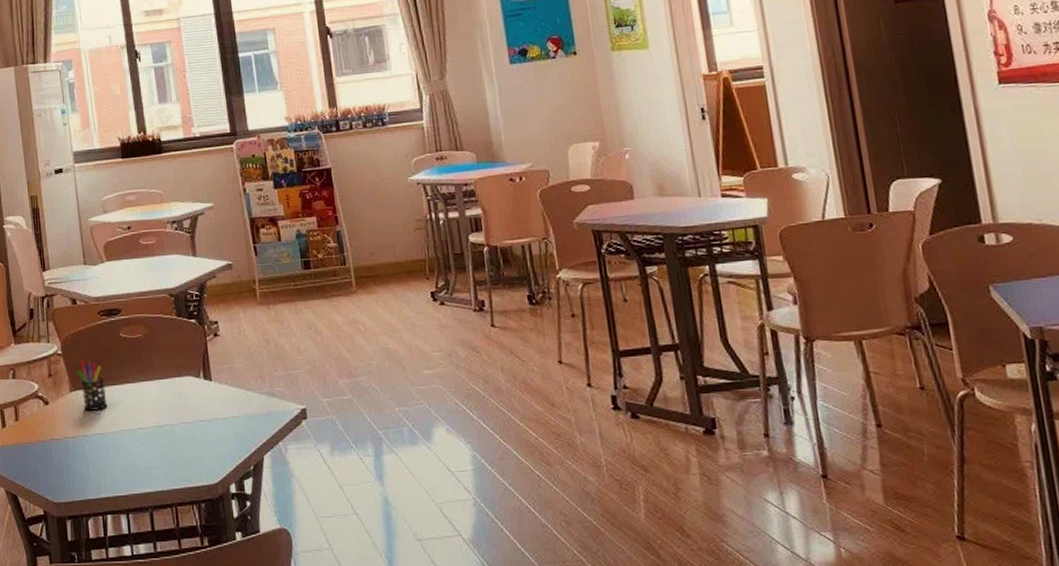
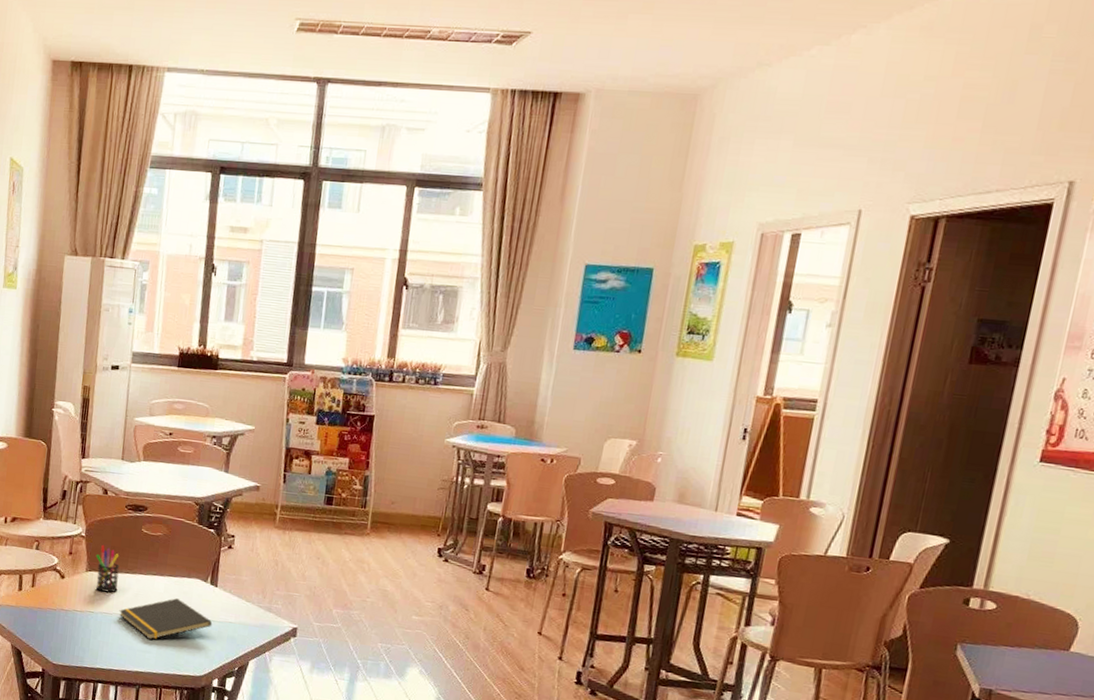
notepad: none [113,402,216,453] -> present [119,598,213,640]

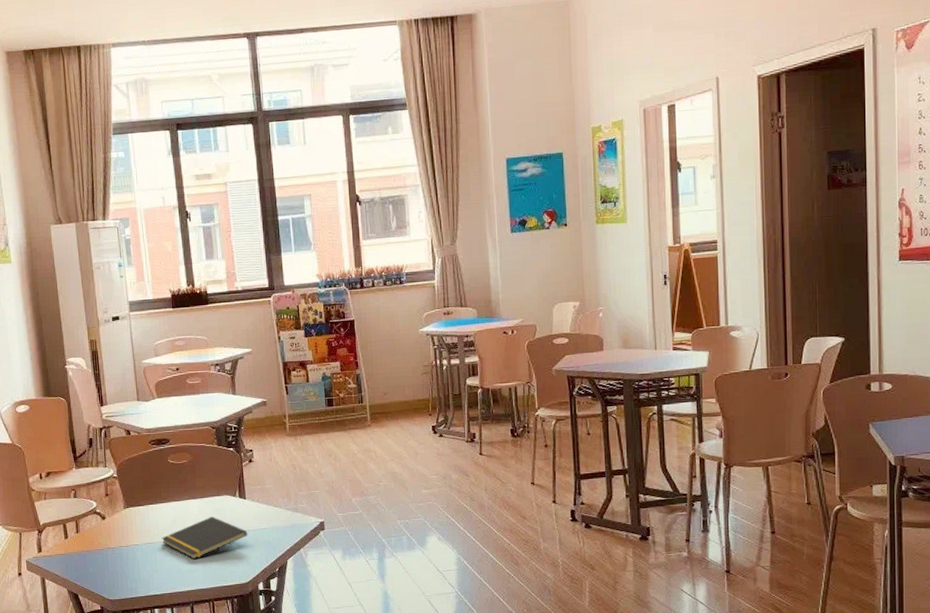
pen holder: present [95,544,120,593] -> none [130,481,156,524]

